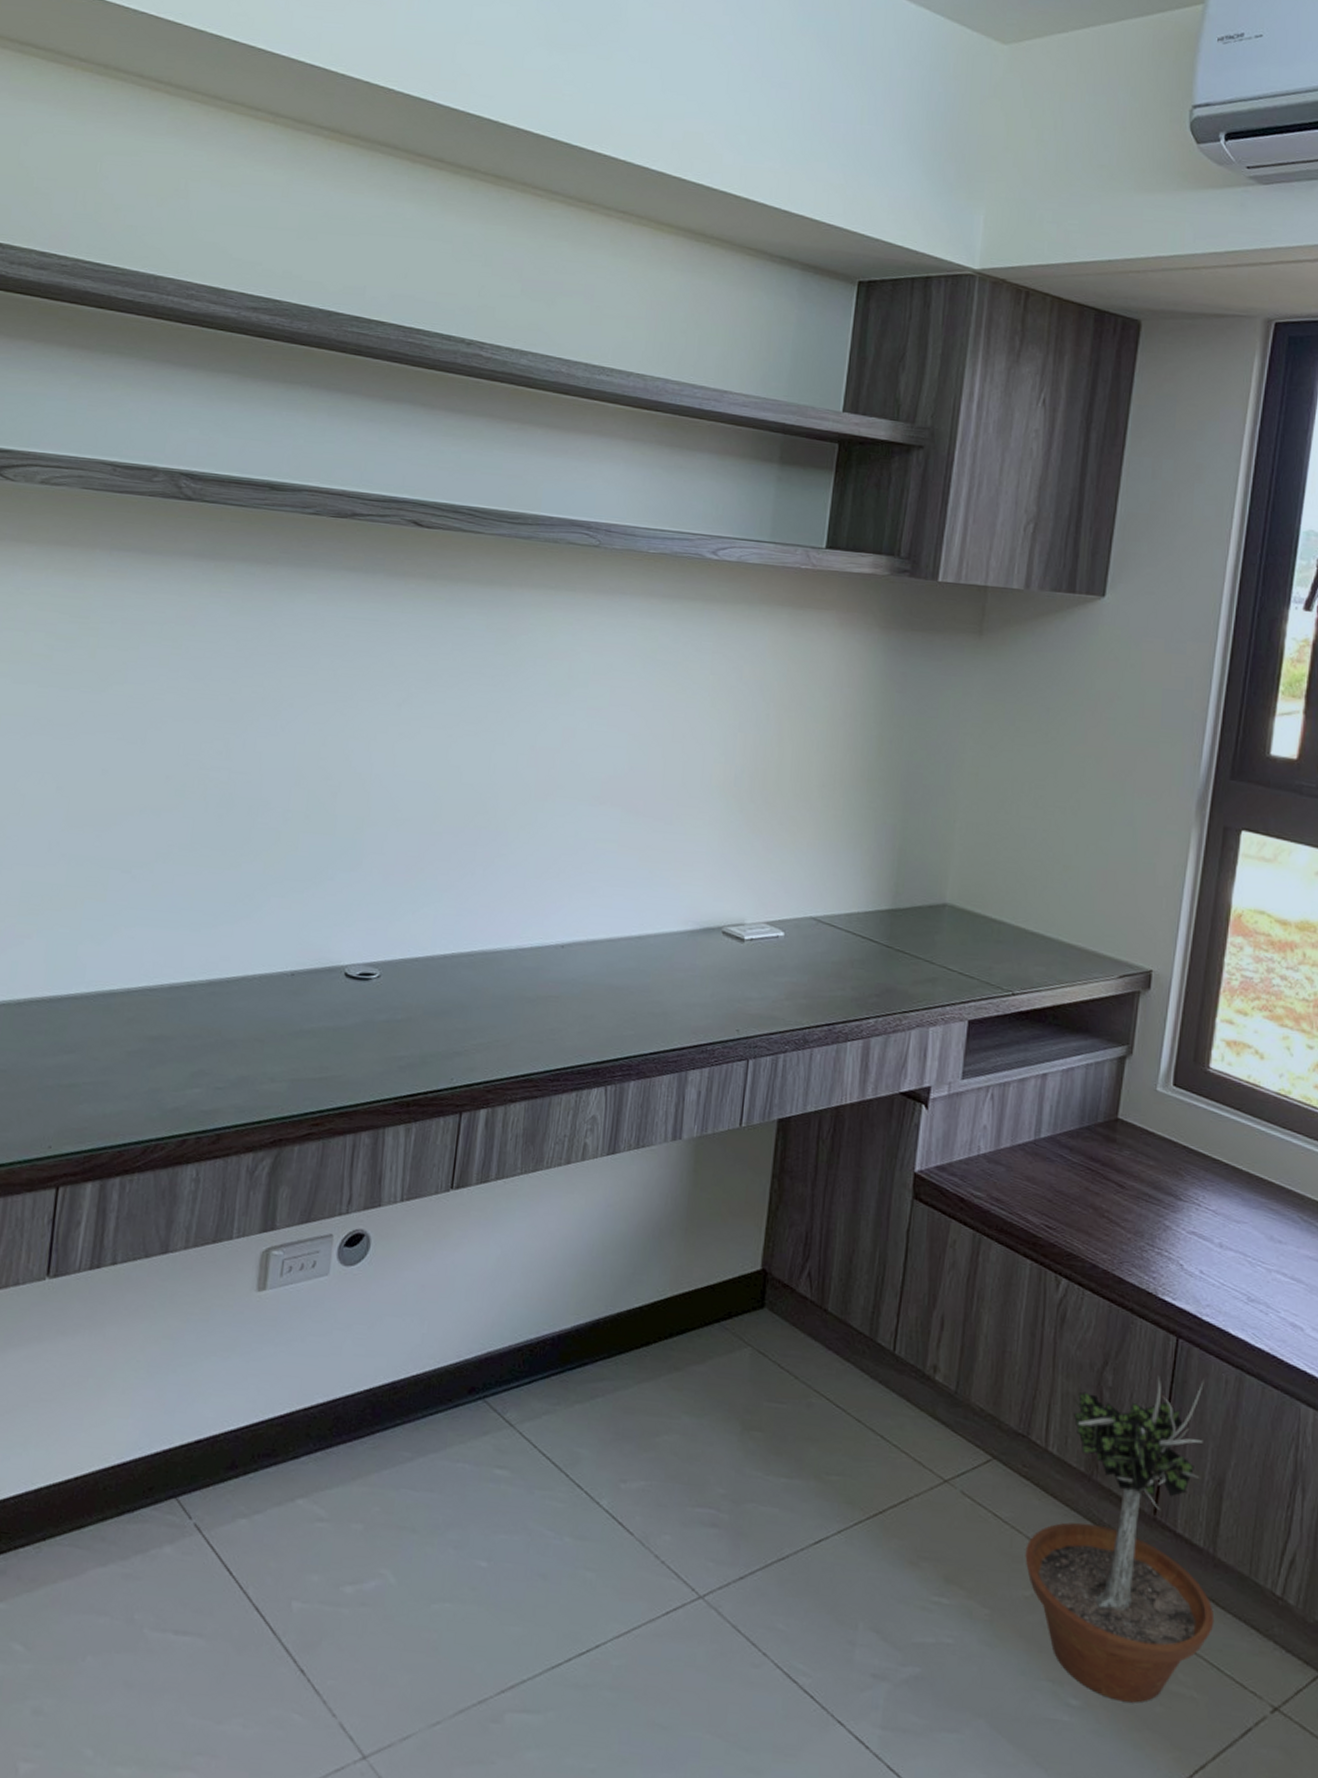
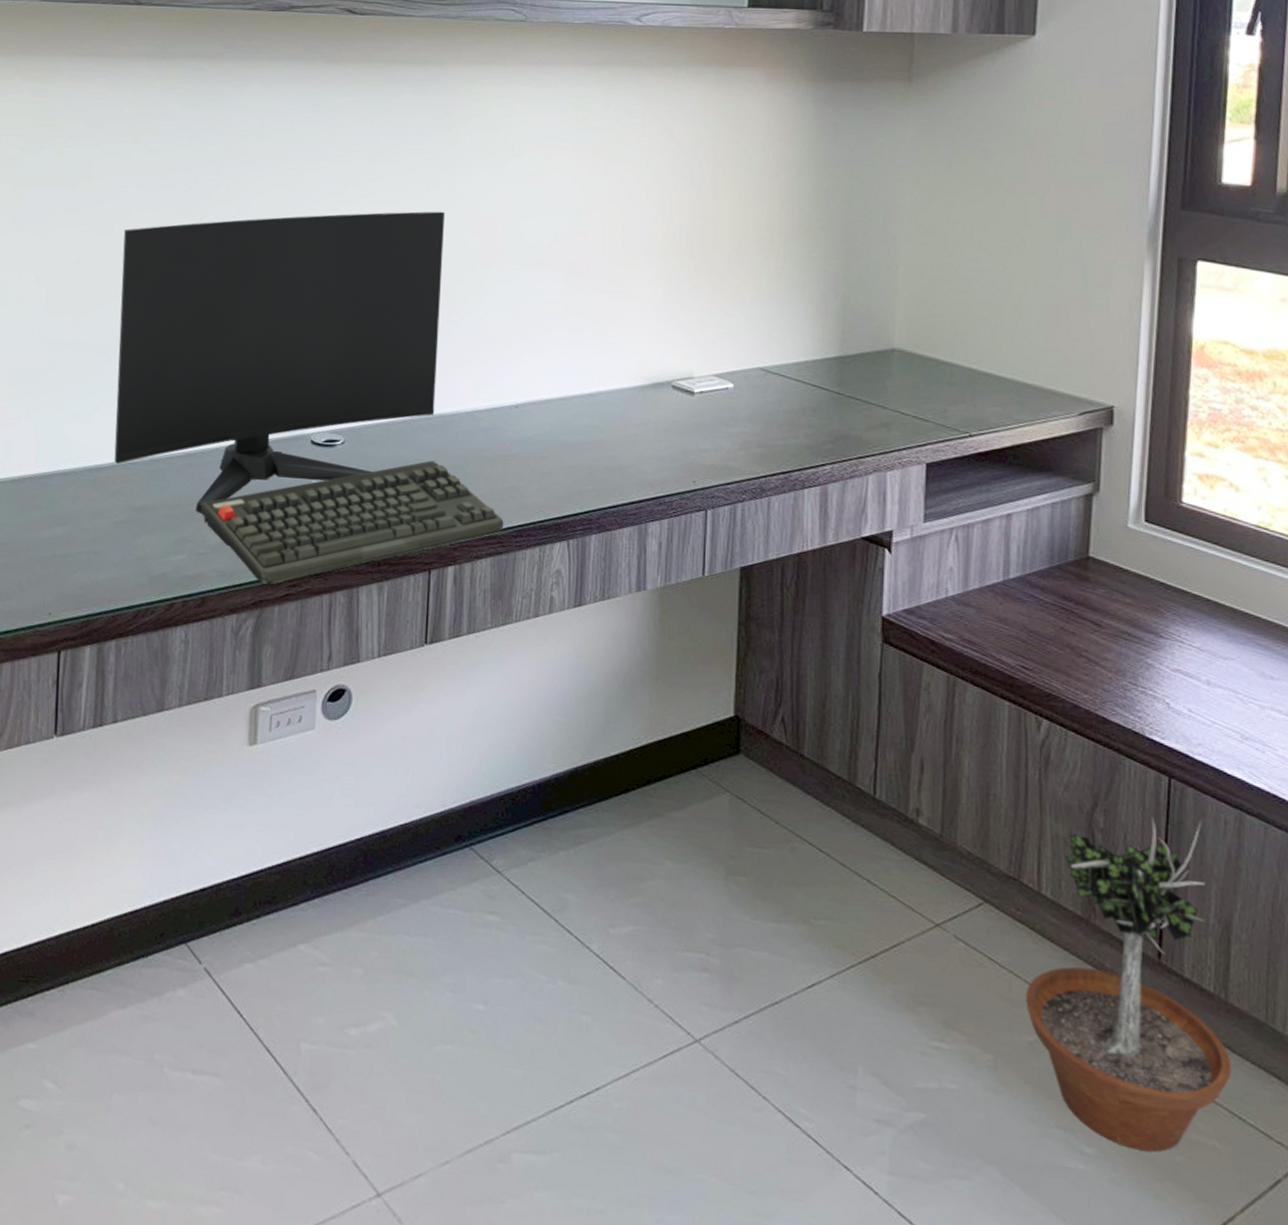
computer monitor: none [131,736,503,1044] -> present [114,211,446,512]
computer keyboard: none [221,998,541,1123] -> present [200,460,504,585]

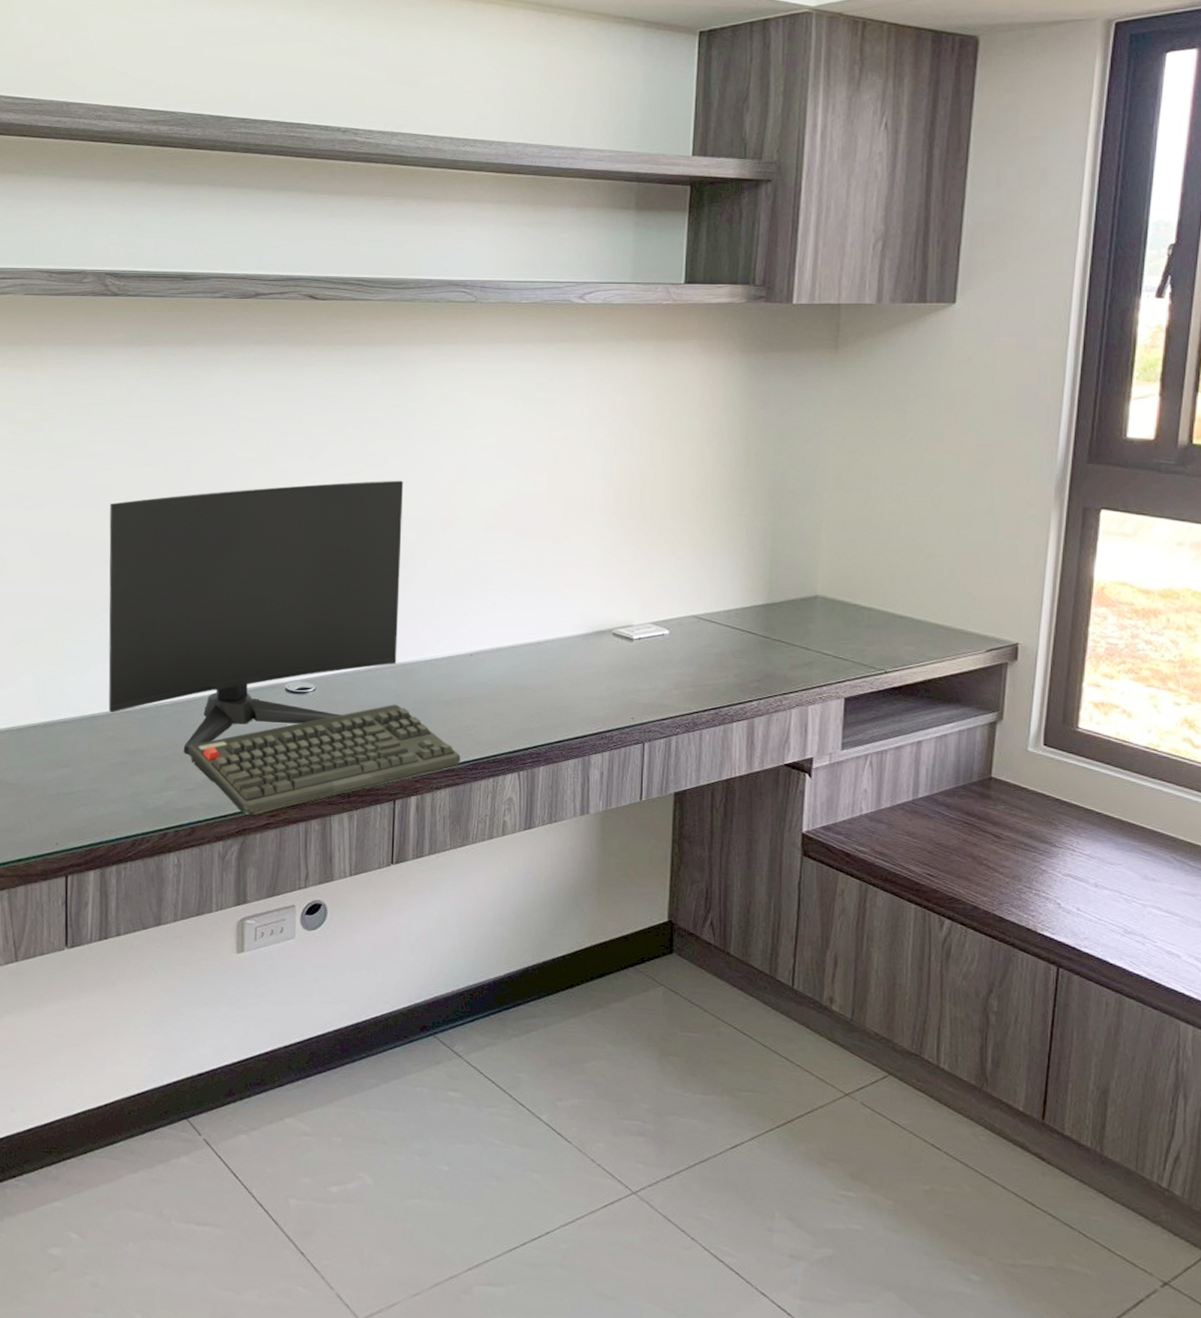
potted tree: present [1025,816,1232,1152] -> none [923,1000,1104,1279]

